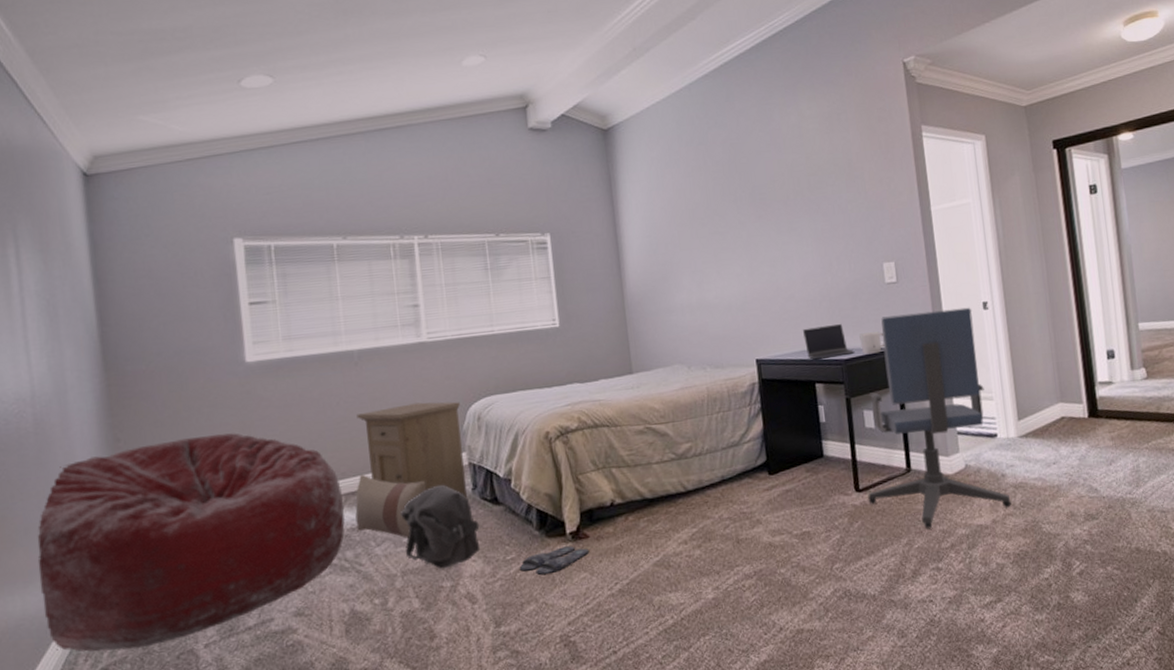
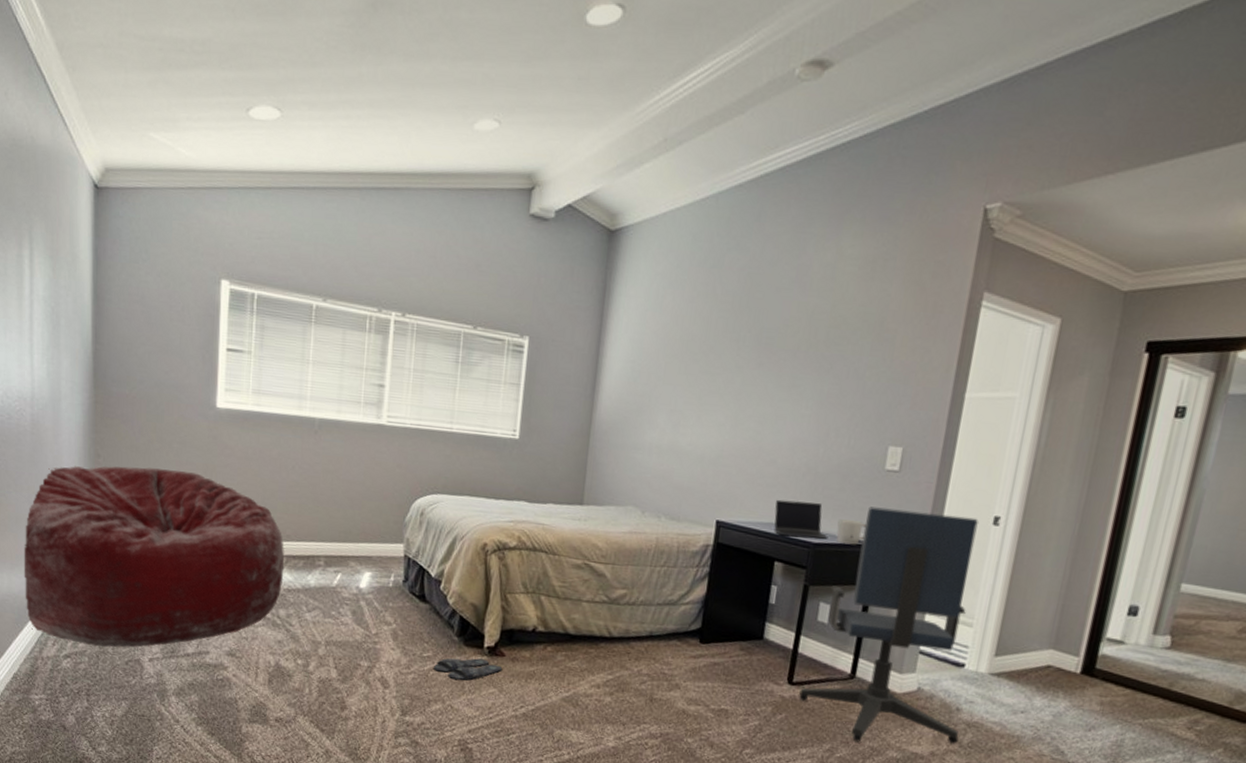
pillow: present [355,474,426,539] -> none [292,540,362,612]
nightstand: present [357,401,467,499] -> none [308,482,407,589]
duffel bag: present [399,484,481,569] -> none [332,569,404,650]

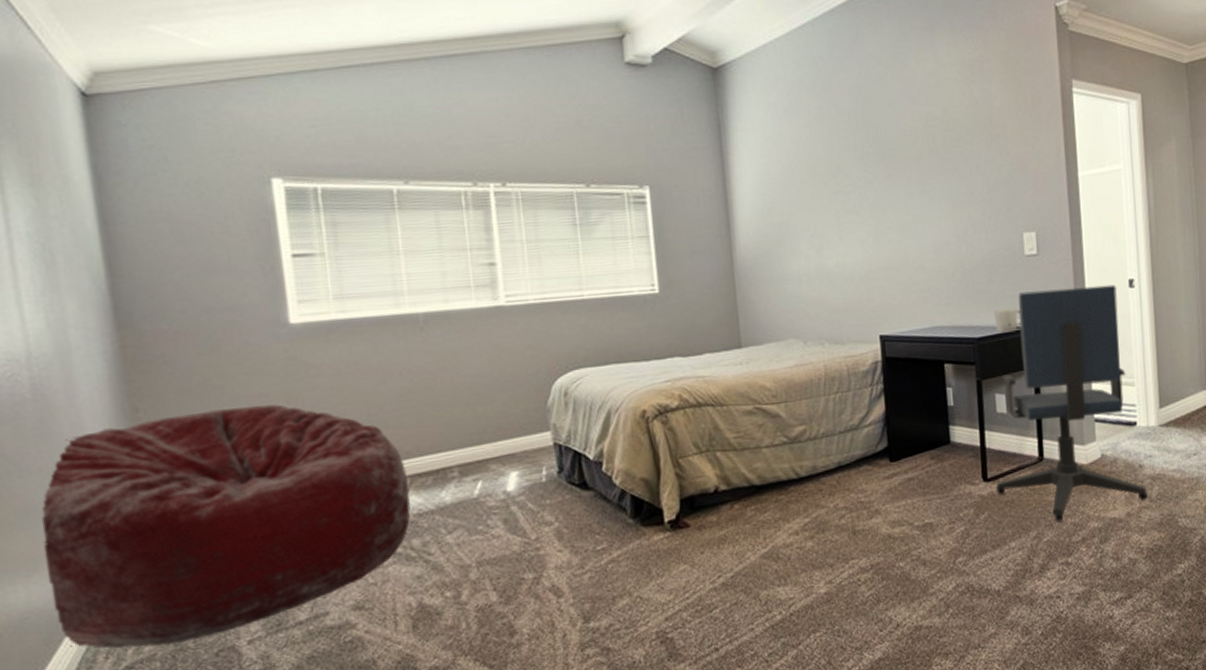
slippers: present [434,658,503,681] -> none [612,535,690,567]
laptop computer: present [773,499,828,539] -> none [933,298,989,337]

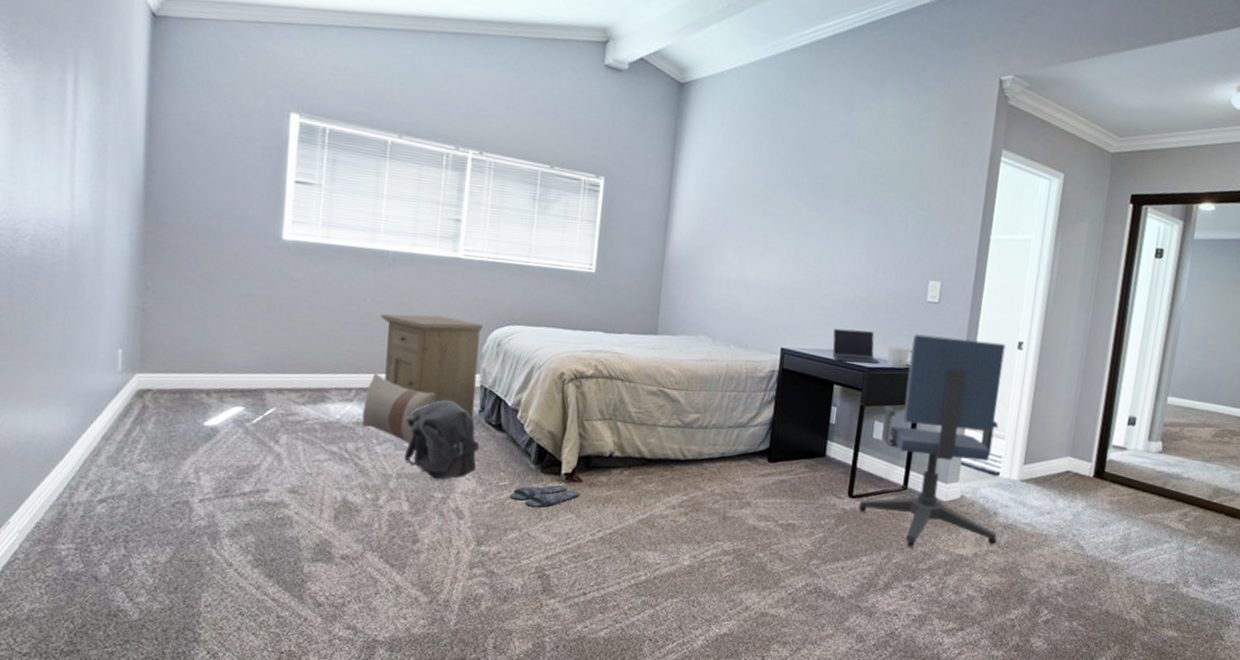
bean bag chair: present [41,404,412,649] -> none [53,298,354,490]
pillow: none [422,453,505,526] -> present [362,373,436,444]
nightstand: none [423,374,552,483] -> present [381,314,483,419]
duffel bag: none [474,466,567,560] -> present [404,399,480,481]
slippers: none [612,535,690,567] -> present [510,485,580,507]
laptop computer: none [933,298,989,337] -> present [832,328,880,364]

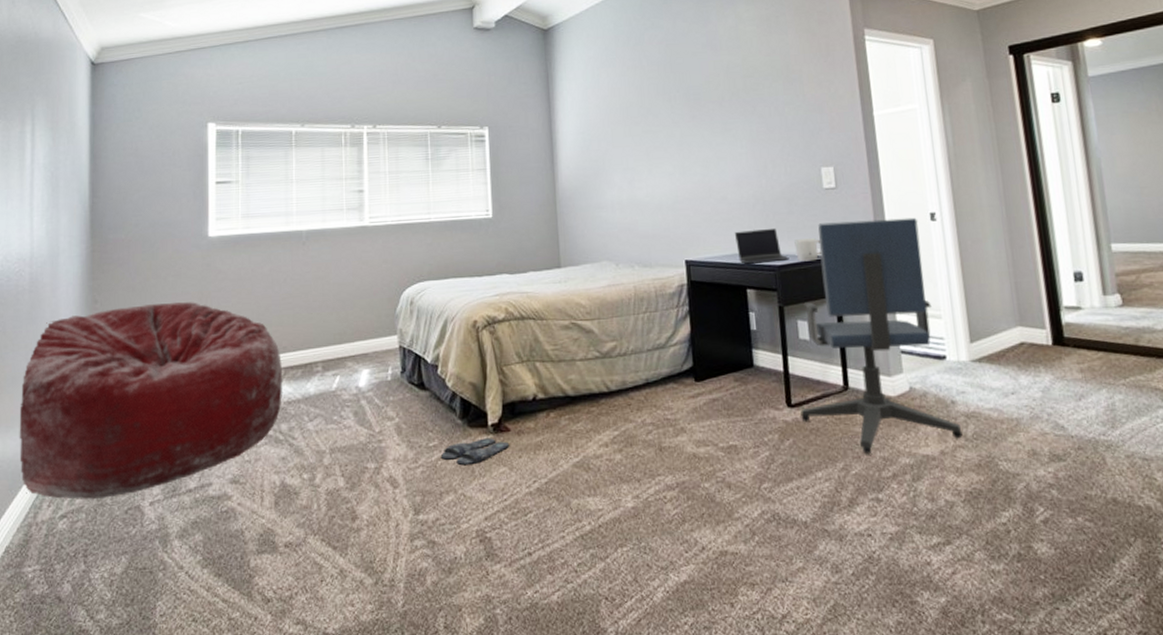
bean bag chair: none [53,298,354,490] -> present [19,302,283,500]
pillow: present [362,373,436,444] -> none [292,349,359,416]
nightstand: present [381,314,483,419] -> none [301,284,395,382]
duffel bag: present [404,399,480,481] -> none [332,365,406,450]

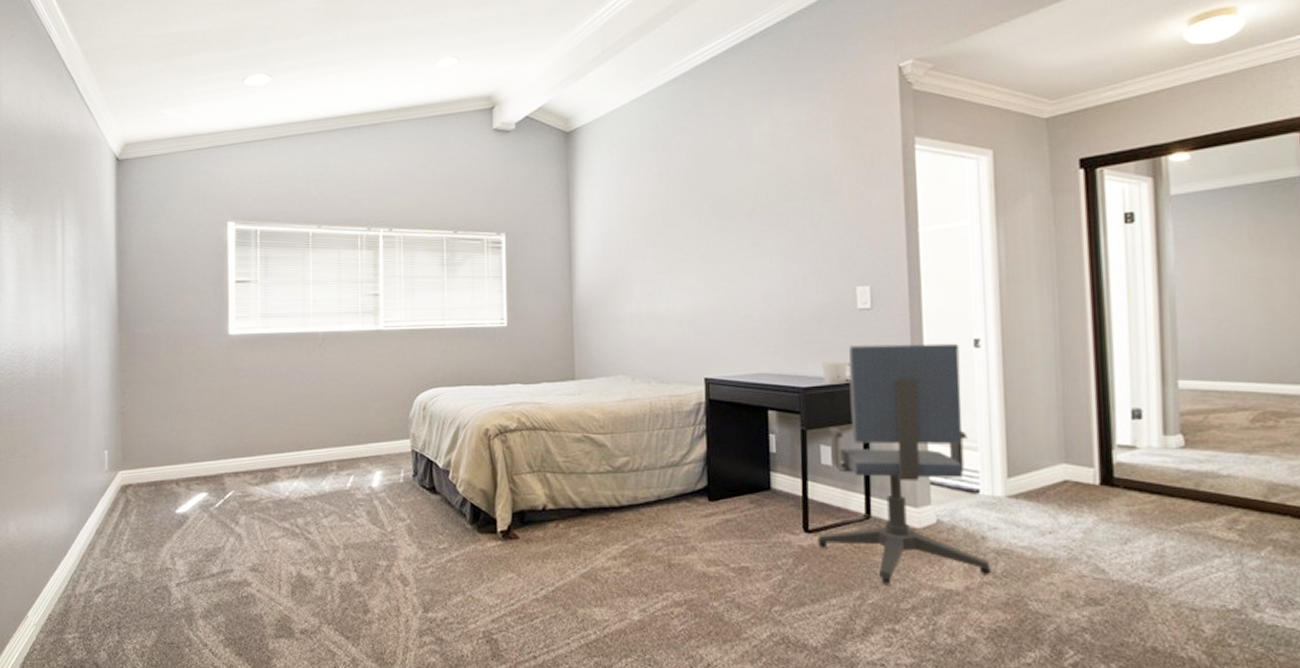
bean bag chair: present [19,302,283,500] -> none [57,397,300,577]
slippers: present [441,438,510,465] -> none [451,544,518,568]
laptop computer: present [735,228,790,264] -> none [759,348,816,384]

